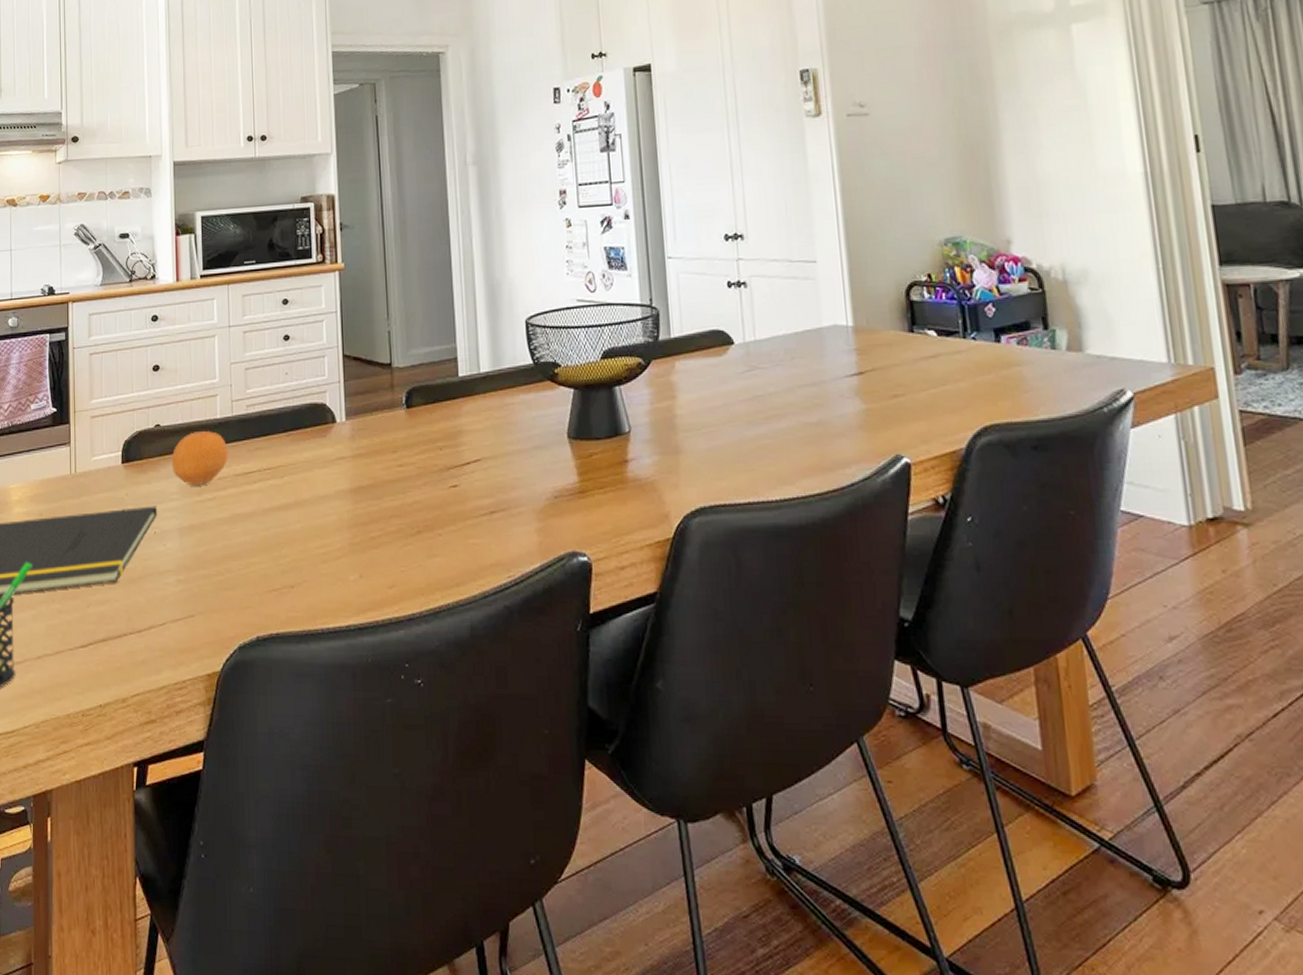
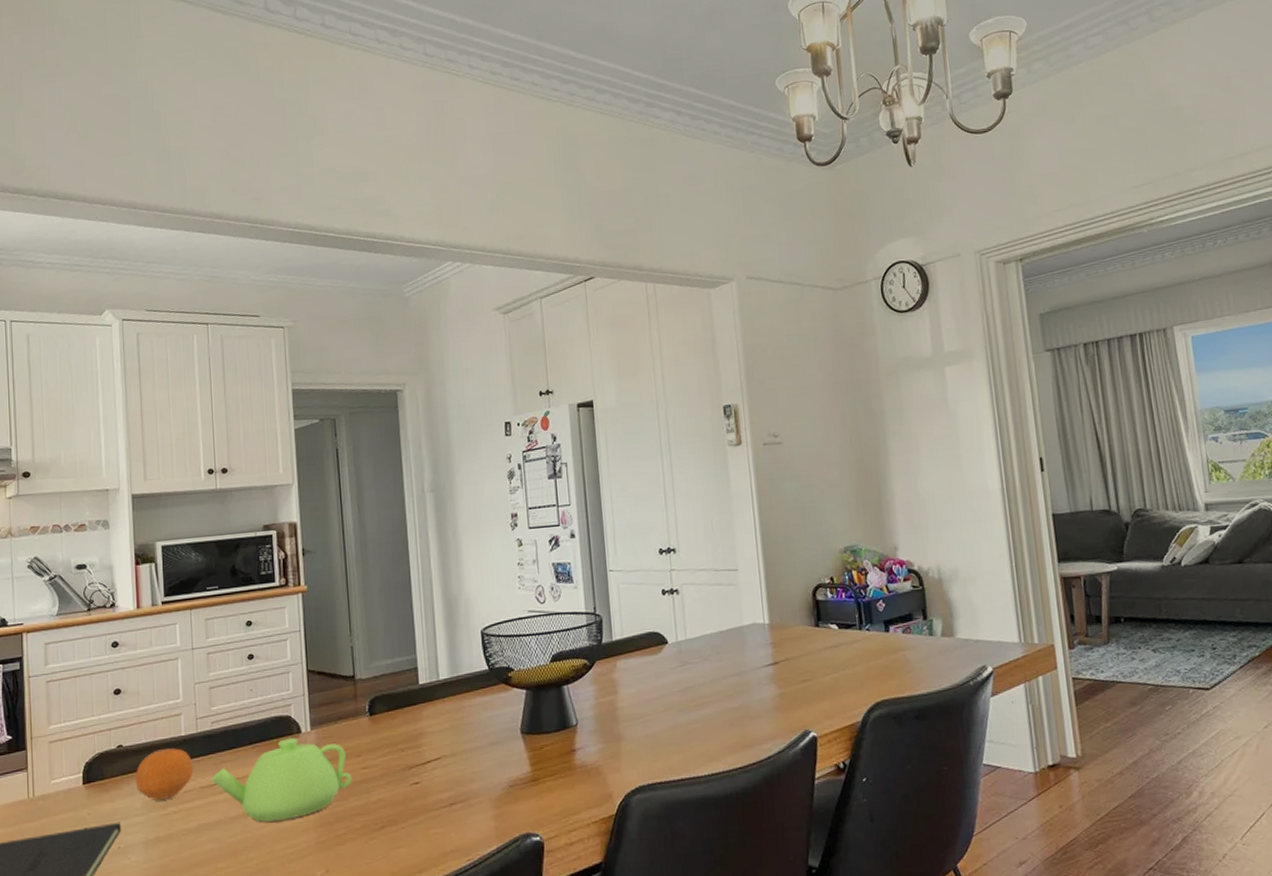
teapot: none [245,428,388,517] -> present [211,738,352,822]

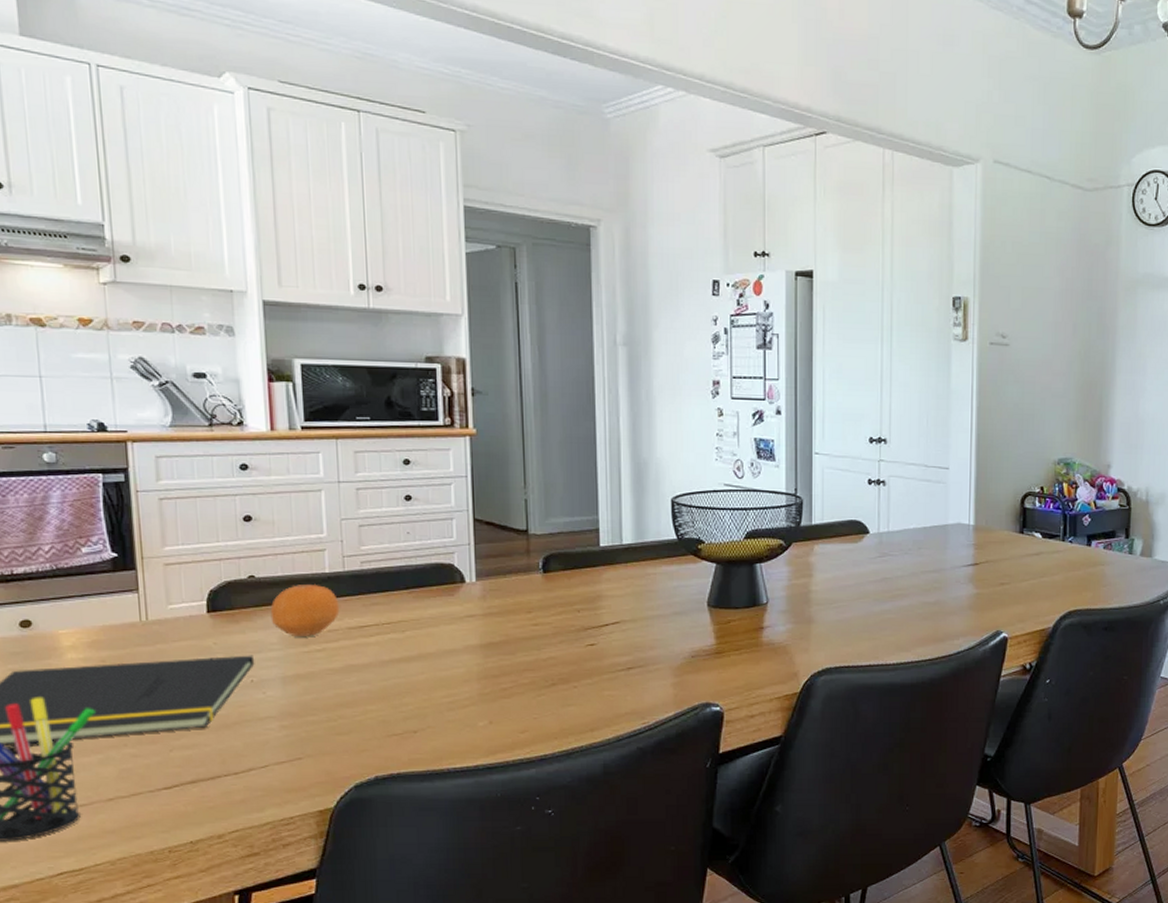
teapot: present [211,738,352,822] -> none [360,587,521,669]

